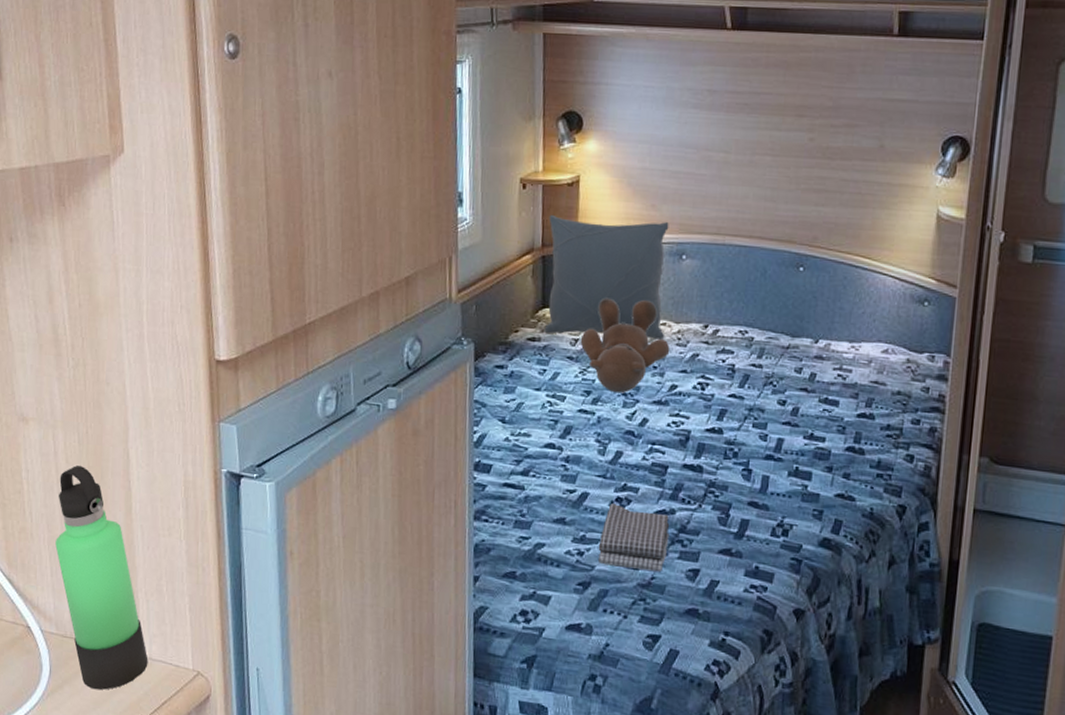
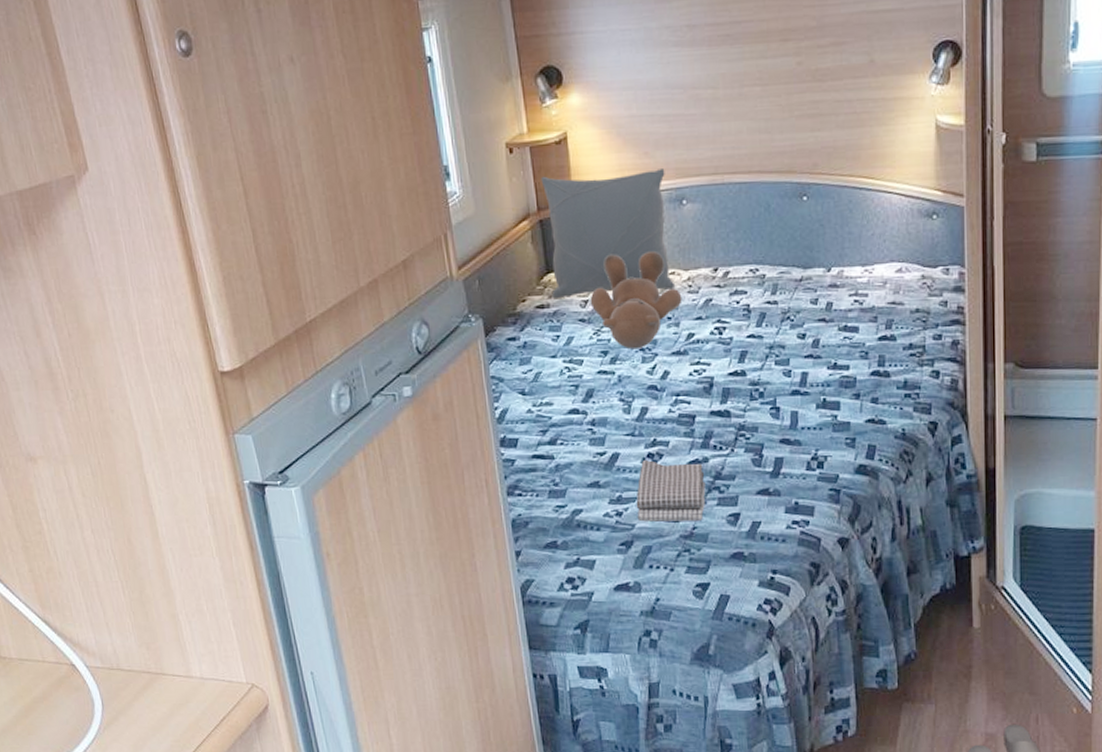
thermos bottle: present [55,466,148,690] -> none [79,498,201,716]

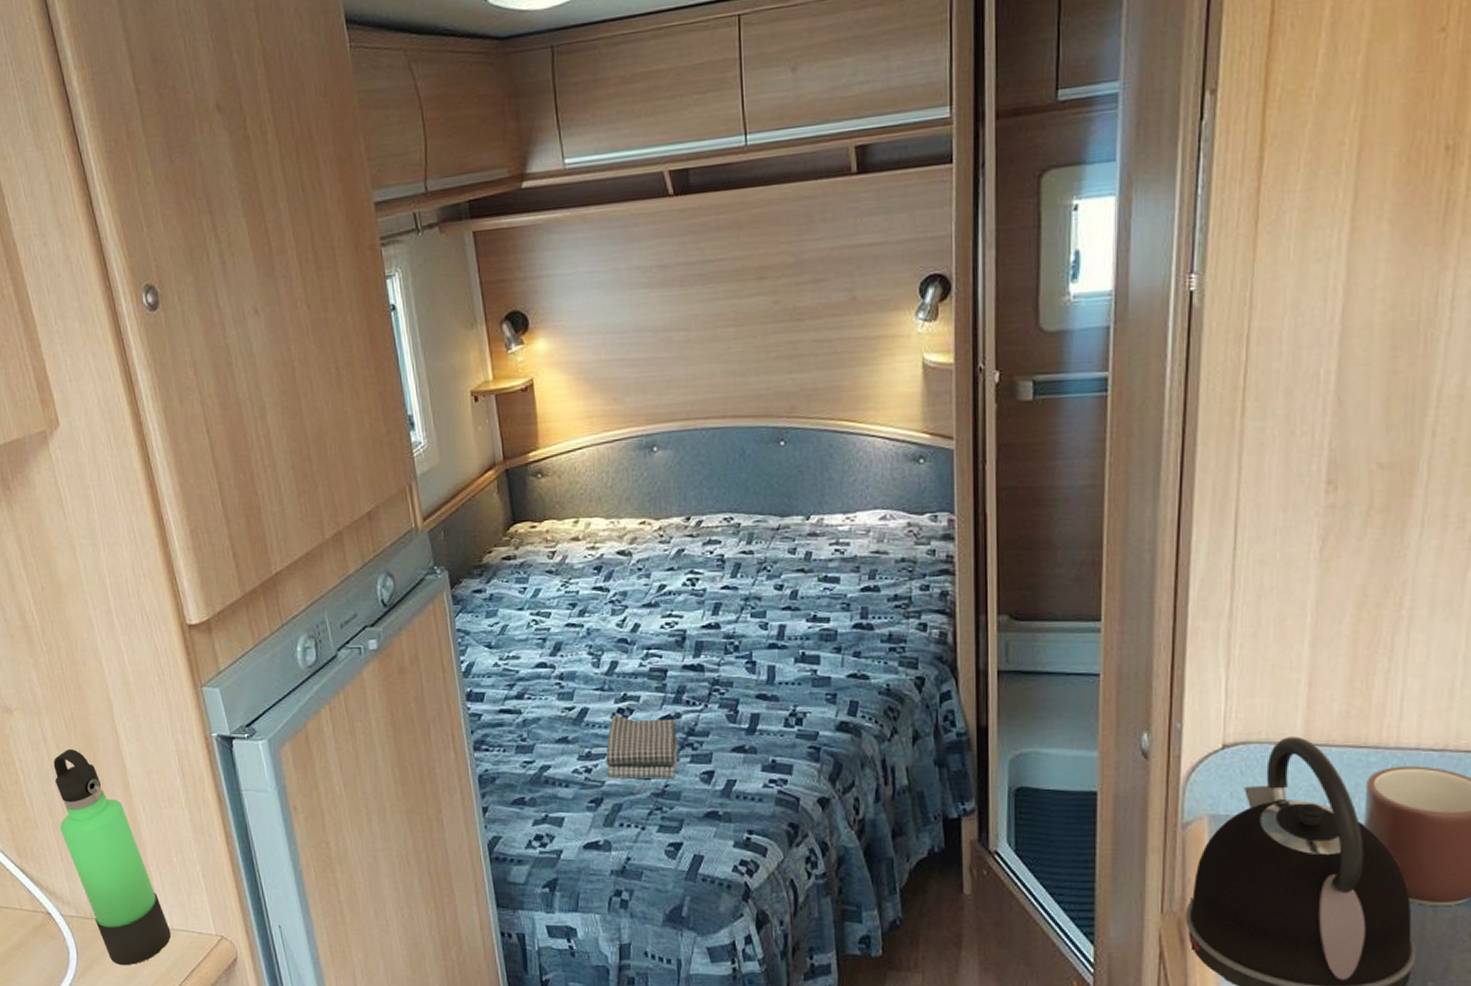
thermos bottle: none [79,498,201,716] -> present [53,749,171,966]
pillow: present [541,169,676,299] -> none [506,415,646,551]
teddy bear: present [590,251,683,350] -> none [557,500,653,602]

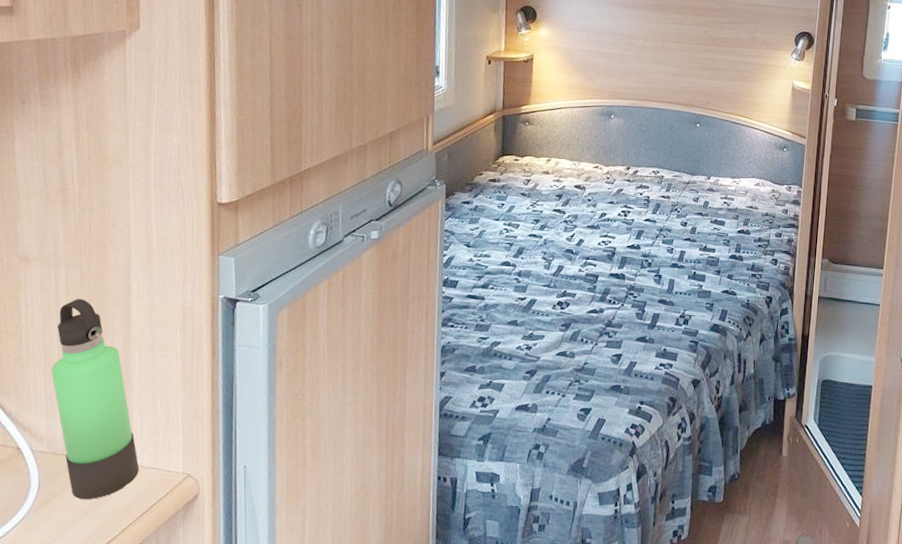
towel: present [605,714,678,779] -> none [543,306,599,358]

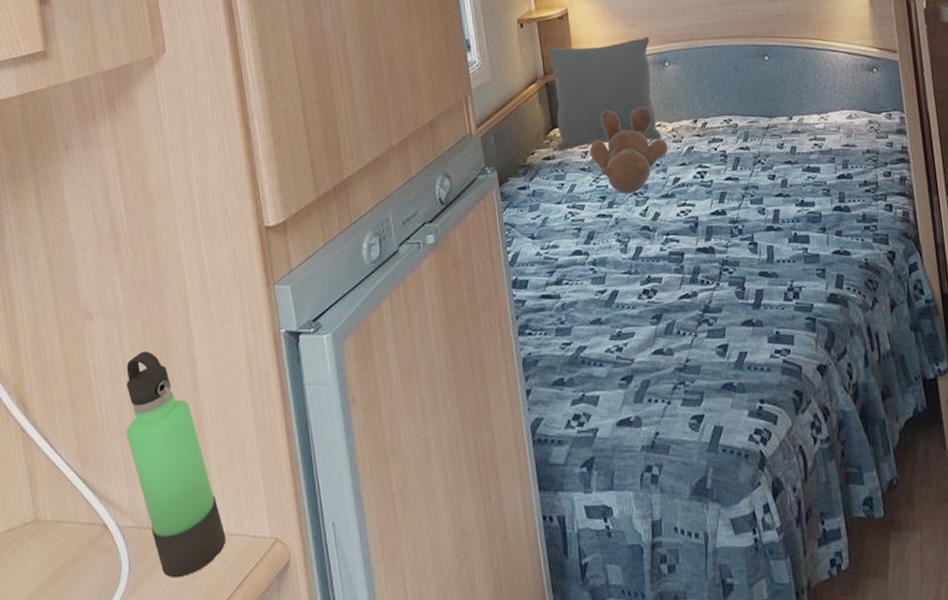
pillow: none [503,84,602,179] -> present [546,37,662,152]
teddy bear: none [531,147,601,221] -> present [589,107,669,194]

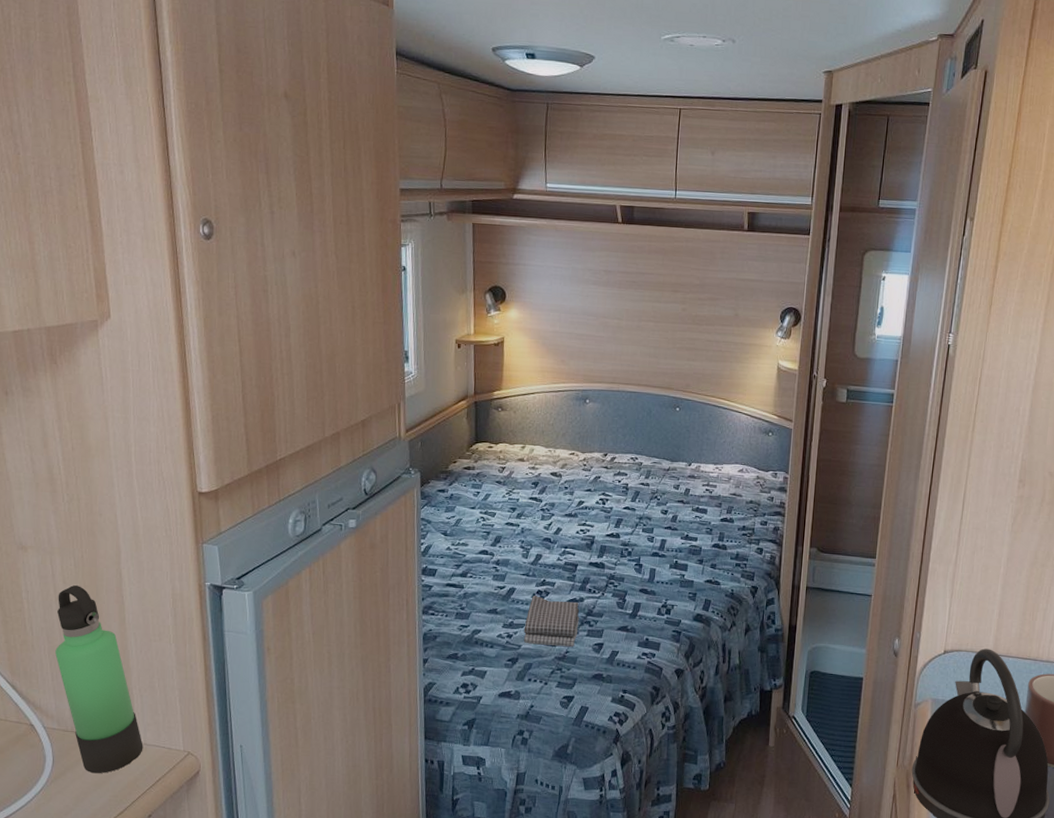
pillow: present [546,37,662,152] -> none [477,368,576,466]
teddy bear: present [589,107,669,194] -> none [506,434,578,509]
towel: none [634,295,696,356] -> present [523,595,580,647]

